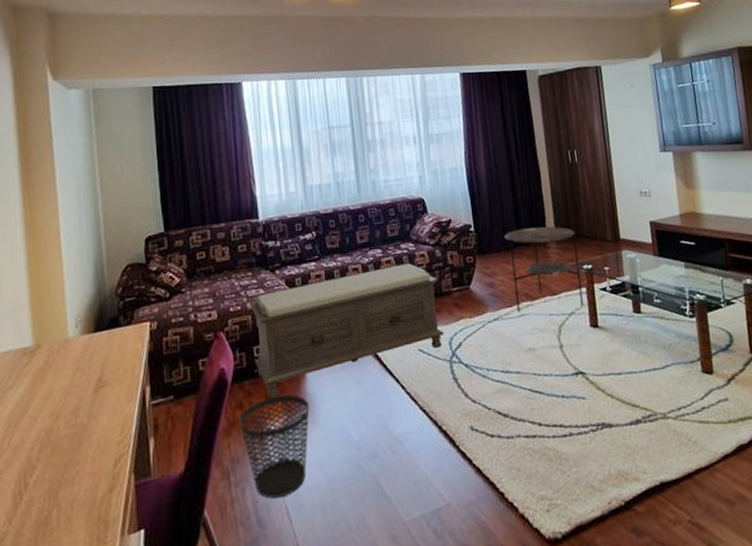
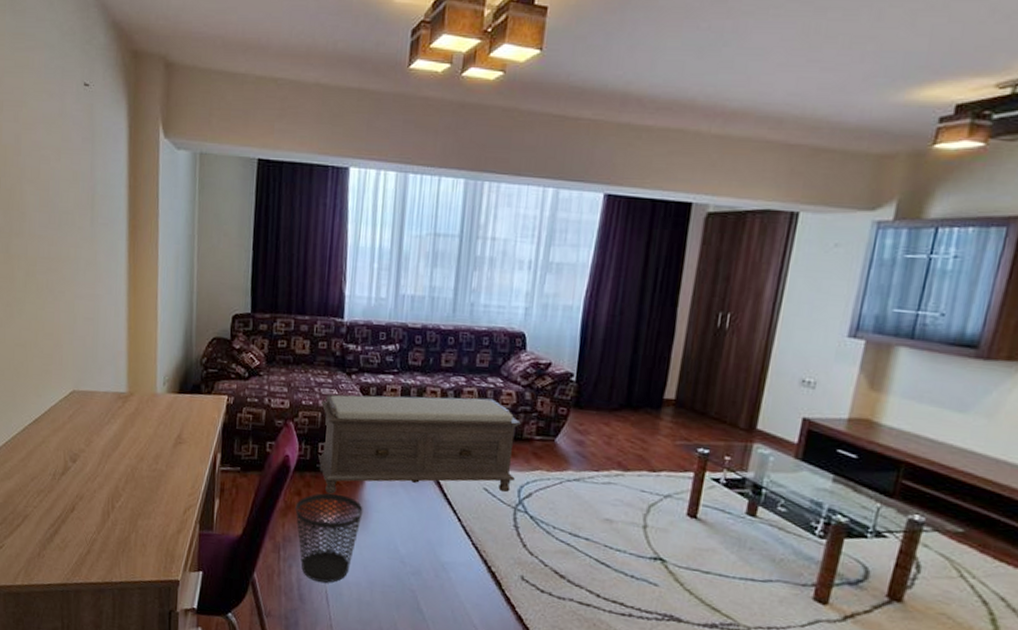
side table: present [504,226,584,312] -> none [604,390,700,491]

